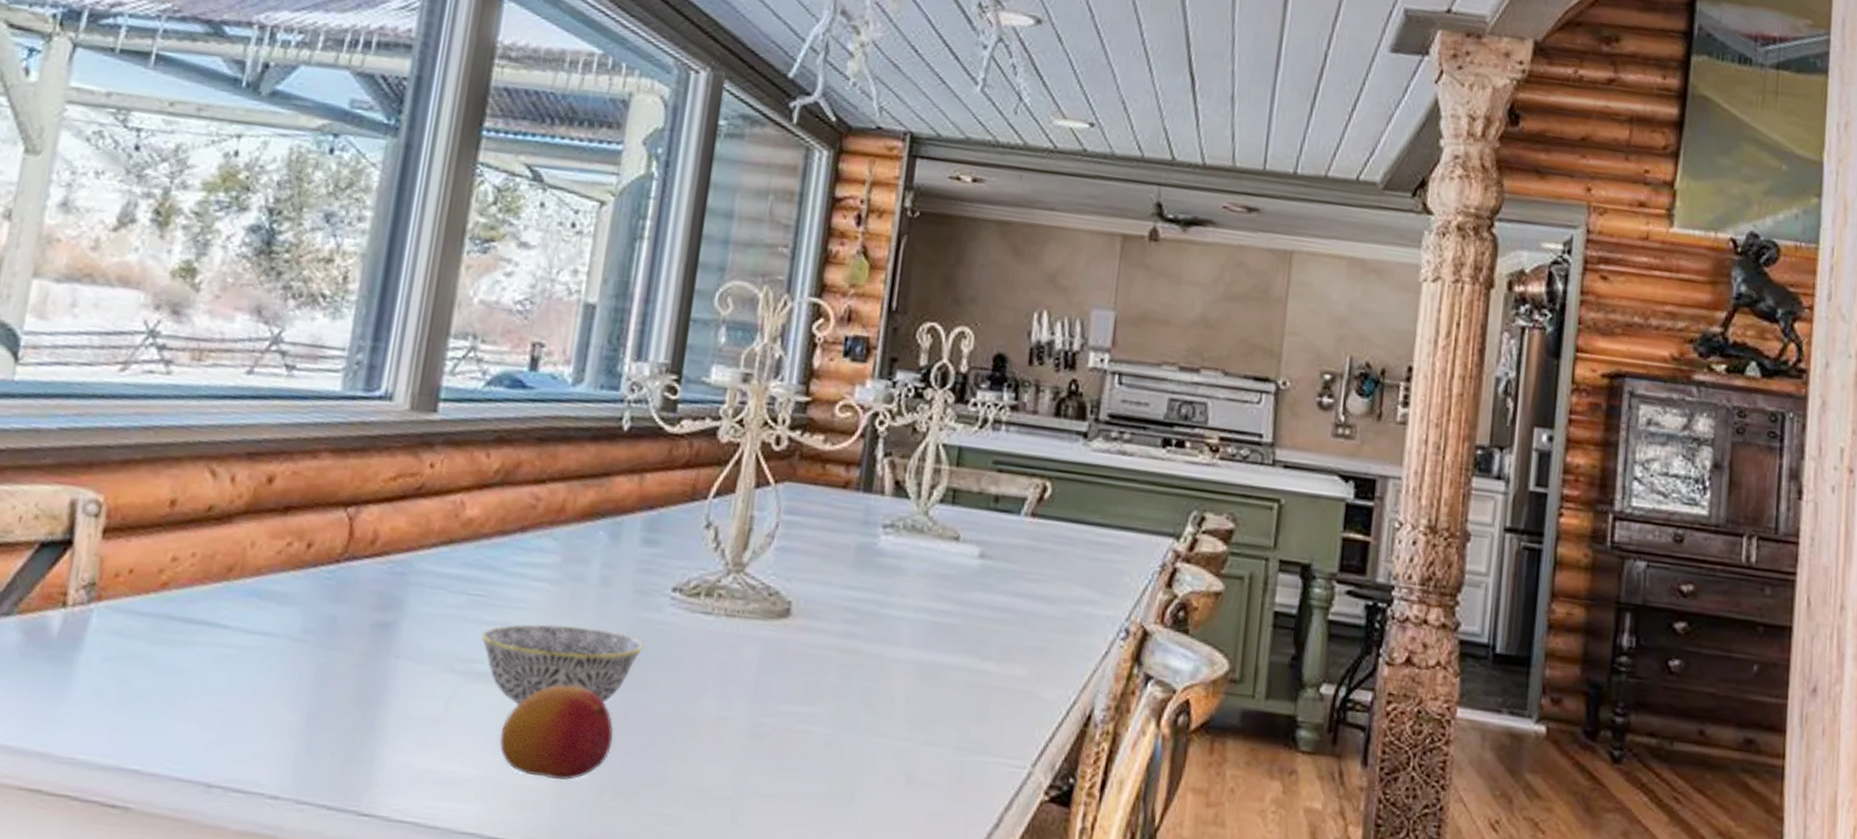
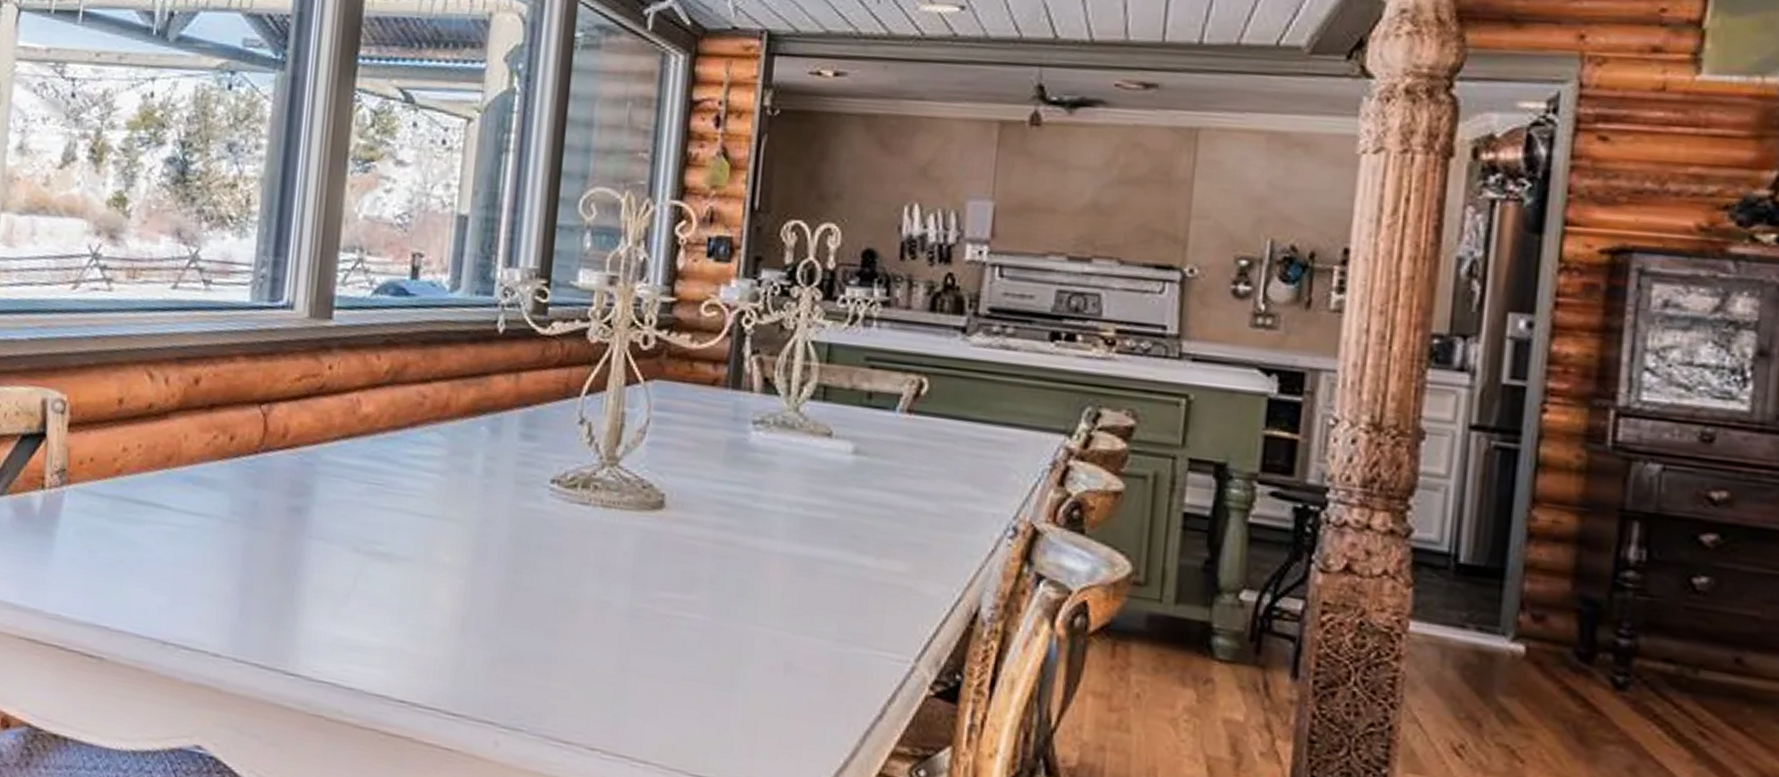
bowl: present [481,624,644,706] -> none [381,511,527,584]
fruit: present [500,685,613,781] -> none [402,566,503,654]

